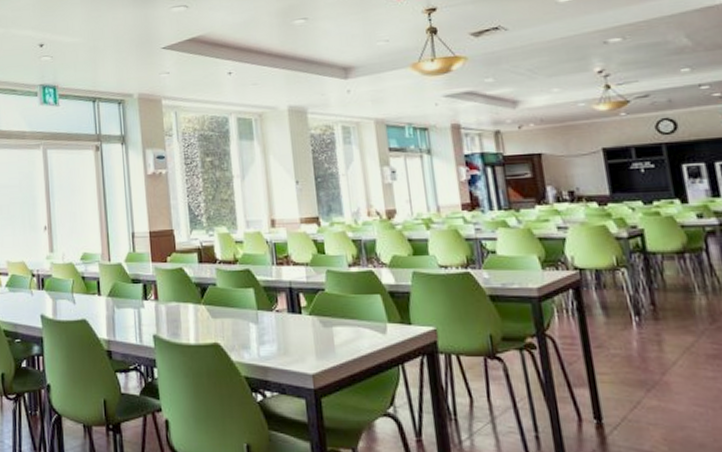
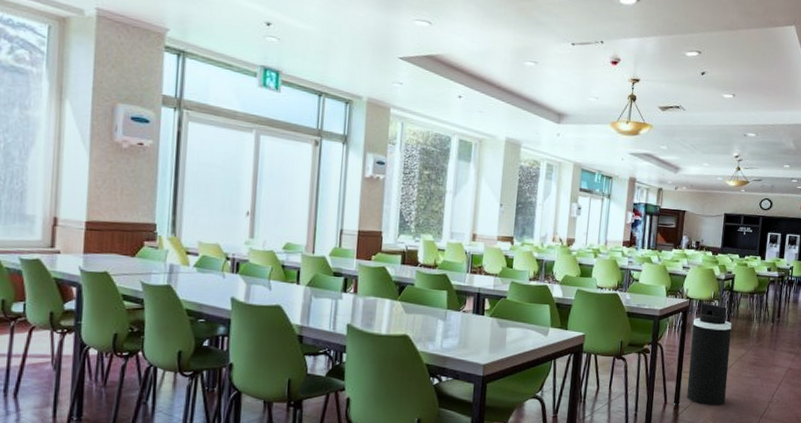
trash can: none [593,272,681,424] -> present [687,302,732,406]

